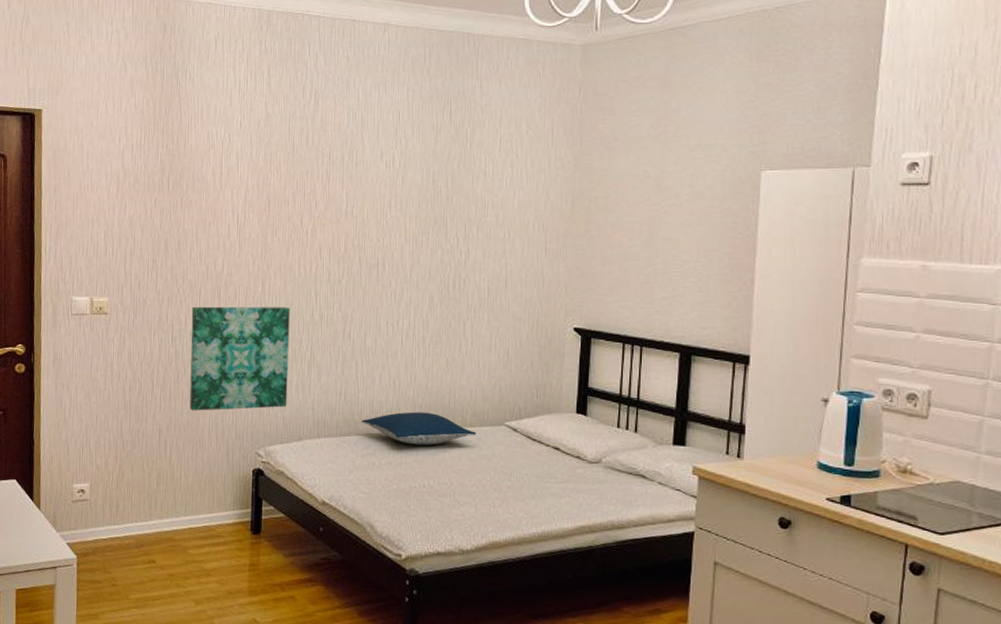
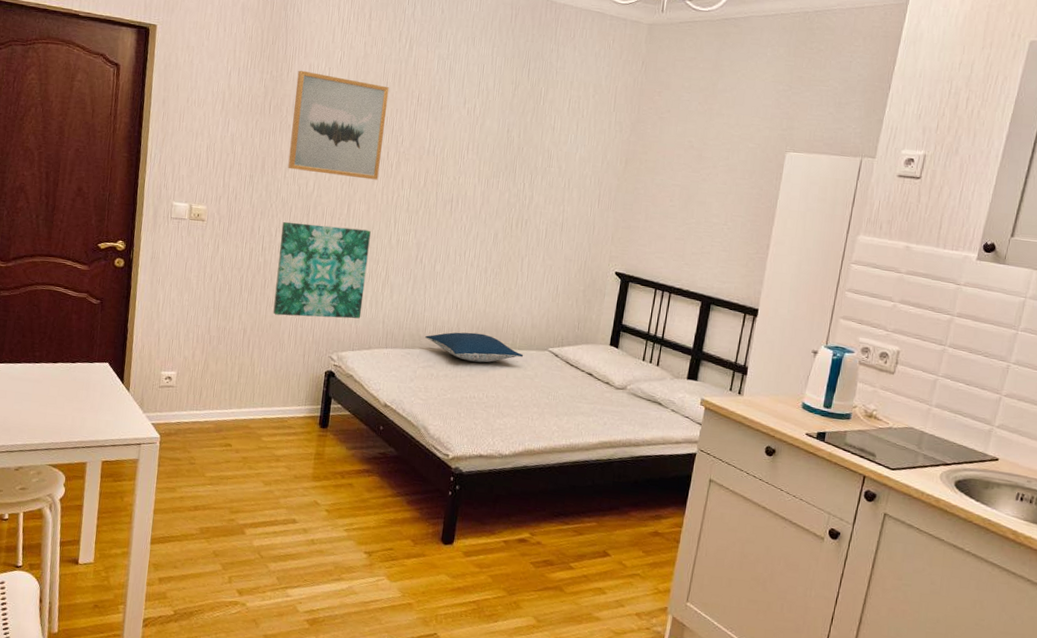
wall art: none [193,140,297,251] -> present [288,70,390,180]

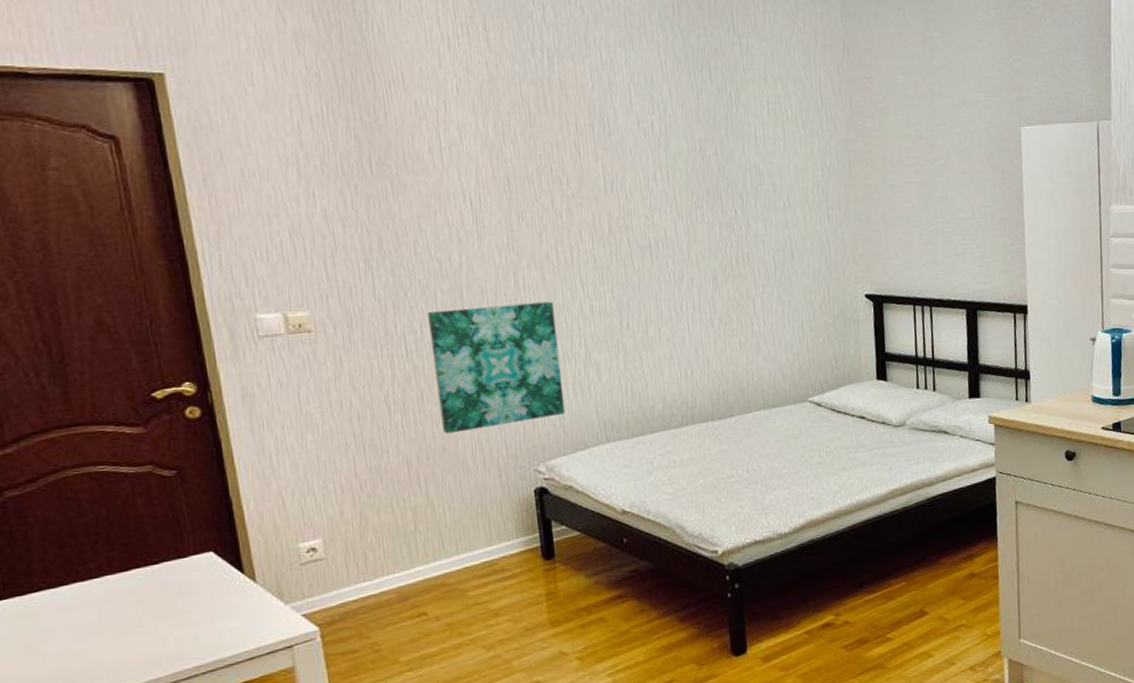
wall art: present [288,70,390,180] -> none [399,109,547,242]
pillow: present [425,332,524,363] -> none [655,398,781,435]

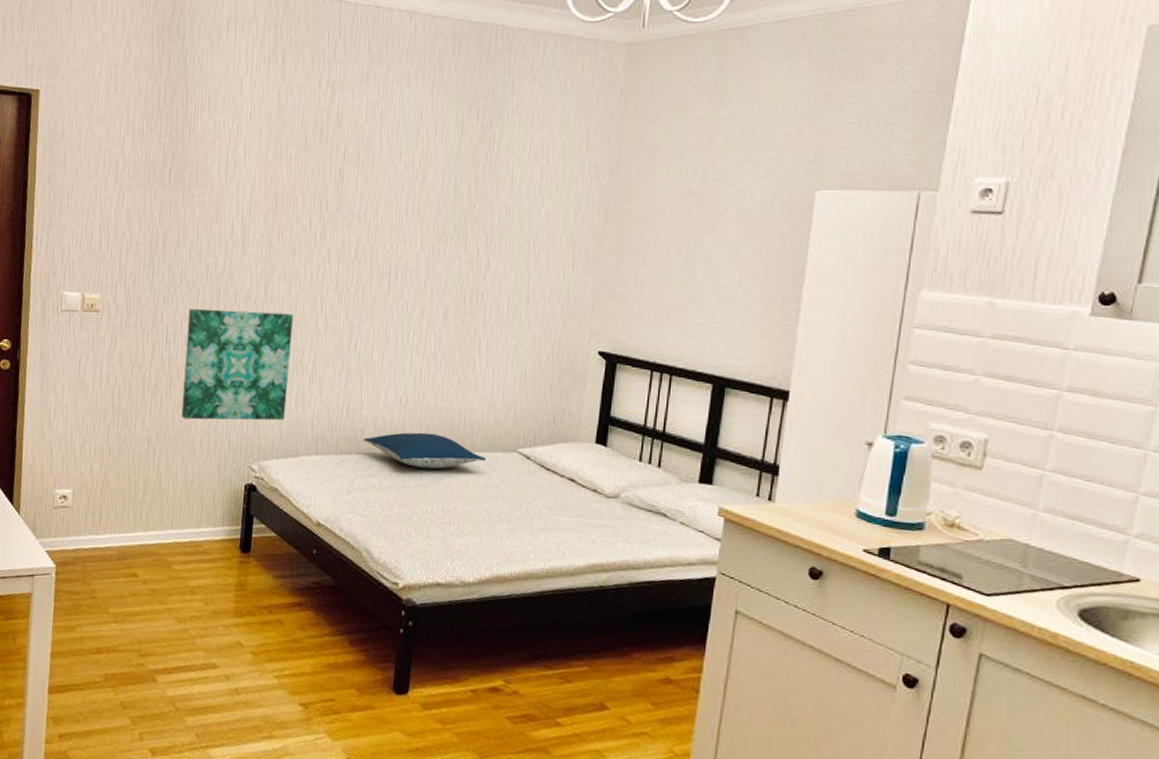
pillow: none [655,398,781,435] -> present [363,432,487,469]

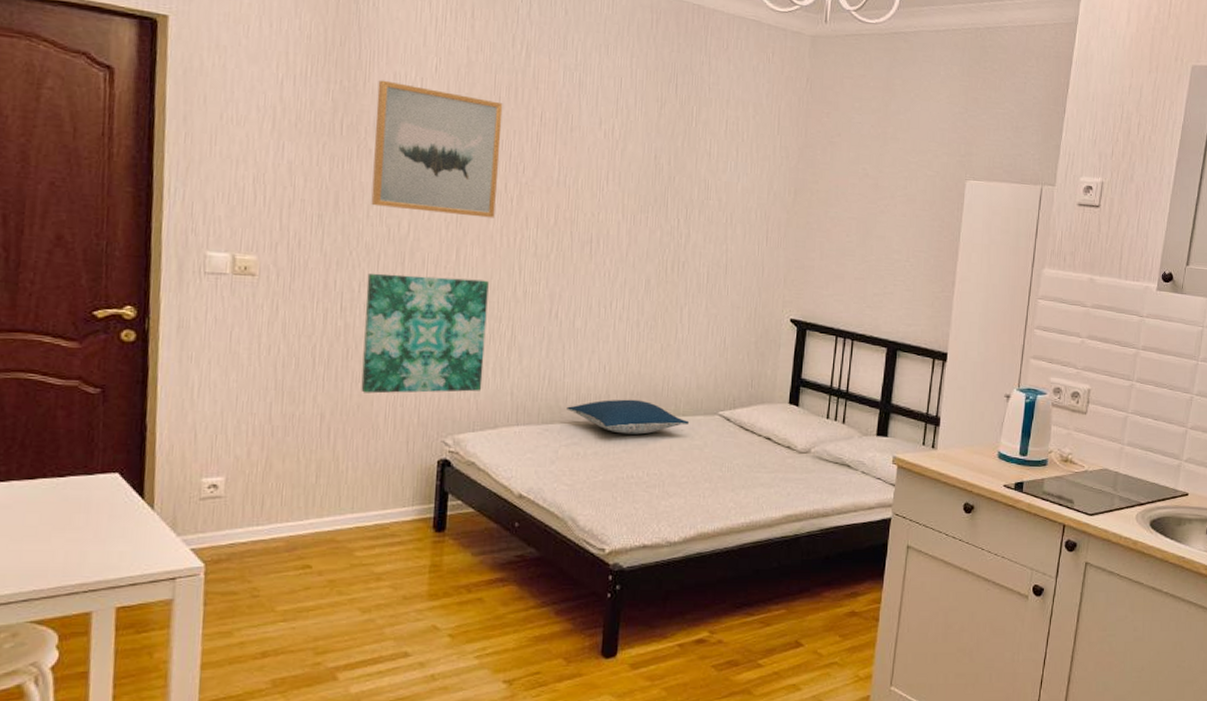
wall art: none [193,130,309,254] -> present [371,80,503,218]

